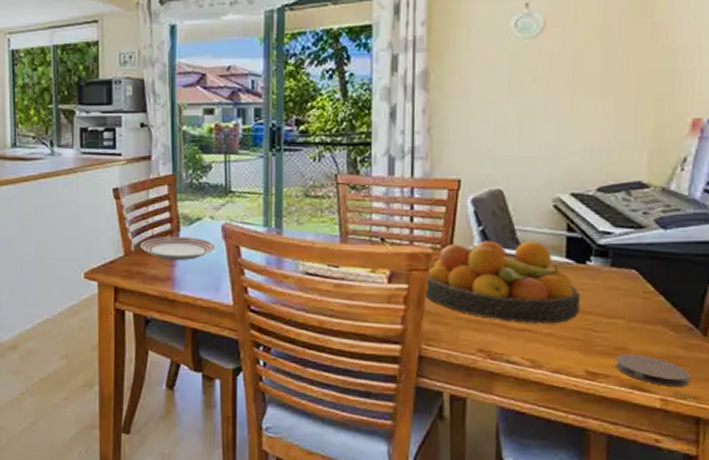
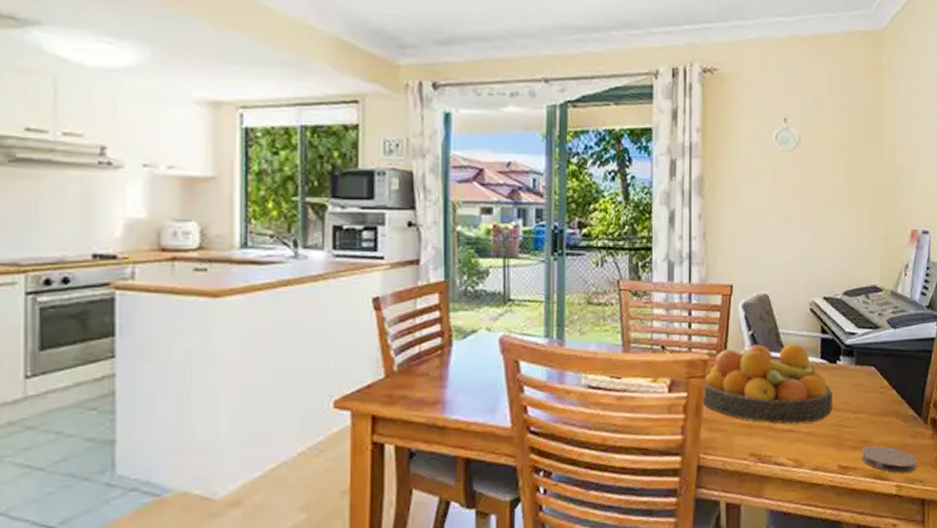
dinner plate: present [140,237,216,260] -> none [405,352,493,380]

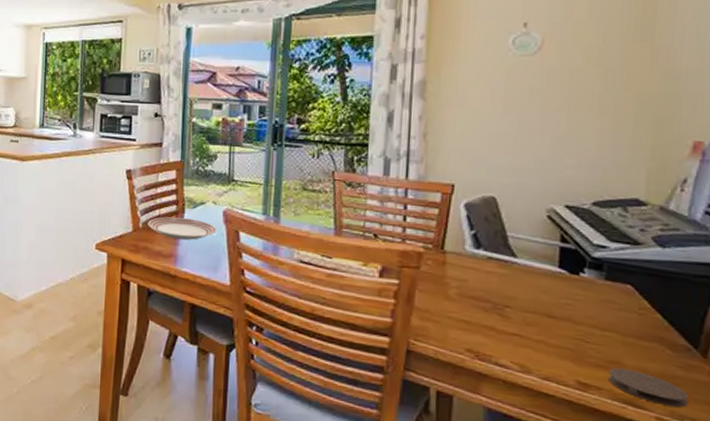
dinner plate: none [405,352,493,380] -> present [148,217,217,240]
fruit bowl: present [702,343,832,424] -> none [415,244,572,331]

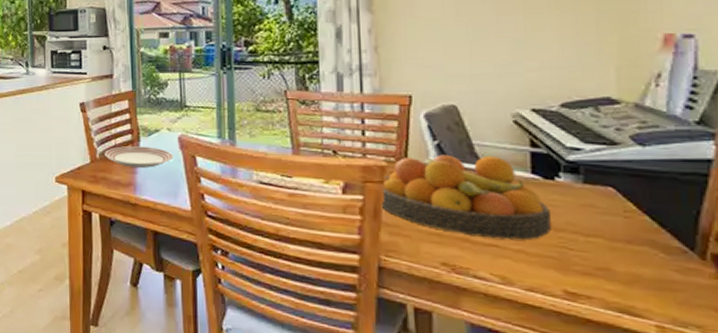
fruit bowl: none [415,244,572,331] -> present [381,154,551,240]
coaster: present [608,368,688,408] -> none [597,275,690,314]

